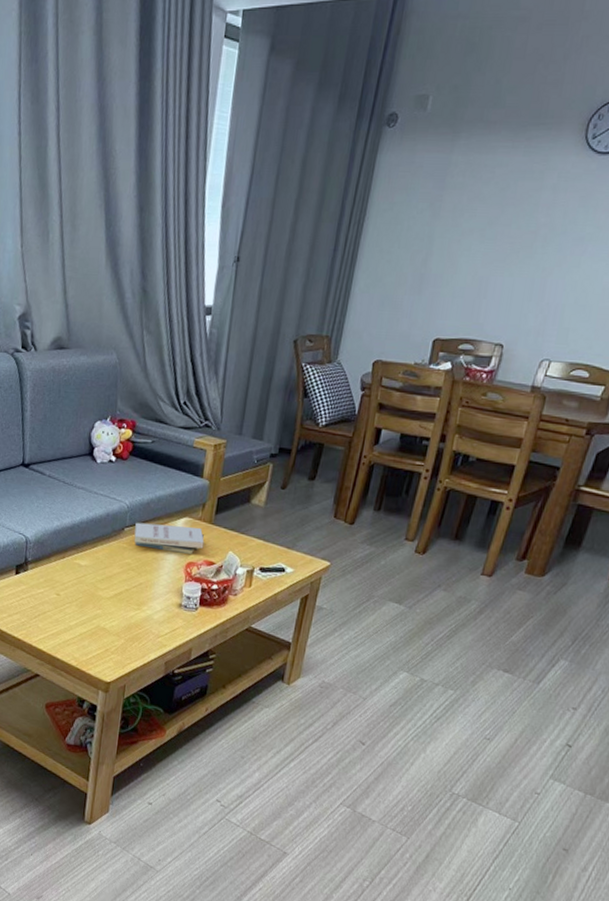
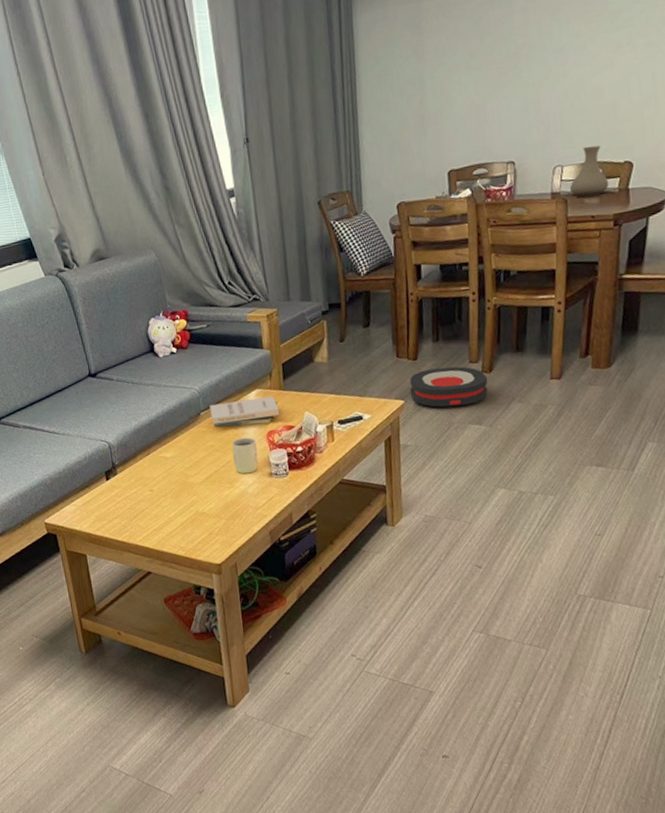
mug: none [146,562,173,600] -> present [232,437,259,474]
robot vacuum: none [338,536,420,582] -> present [409,366,488,408]
vase: none [551,346,595,402] -> present [569,145,609,200]

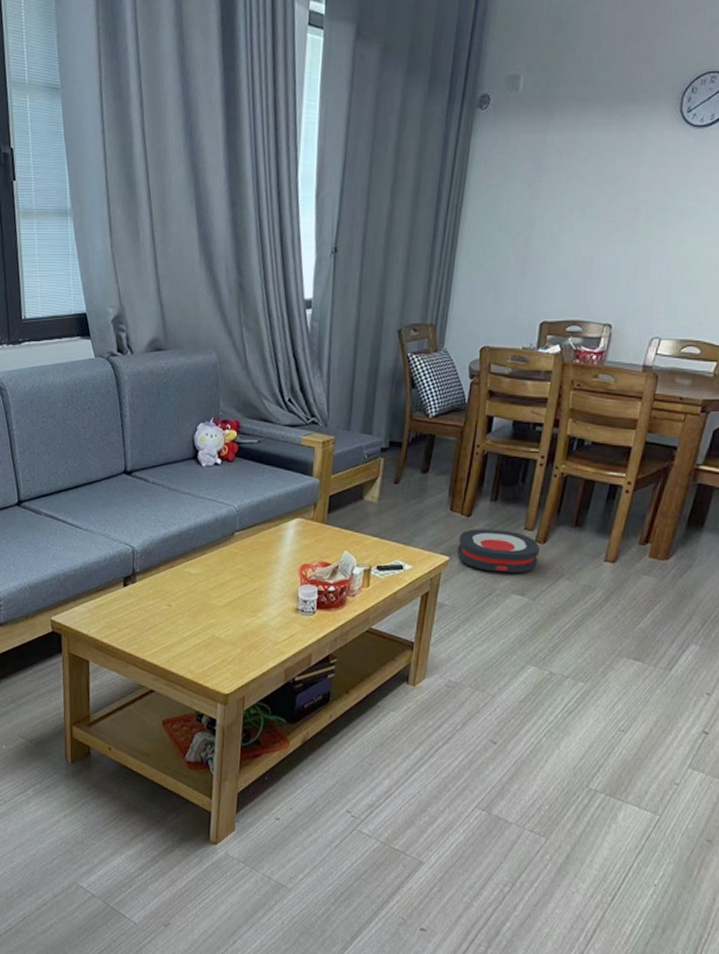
books: present [210,396,280,427] -> none [245,526,318,556]
mug: present [232,437,259,474] -> none [260,566,288,606]
vase: present [569,145,609,200] -> none [662,322,705,379]

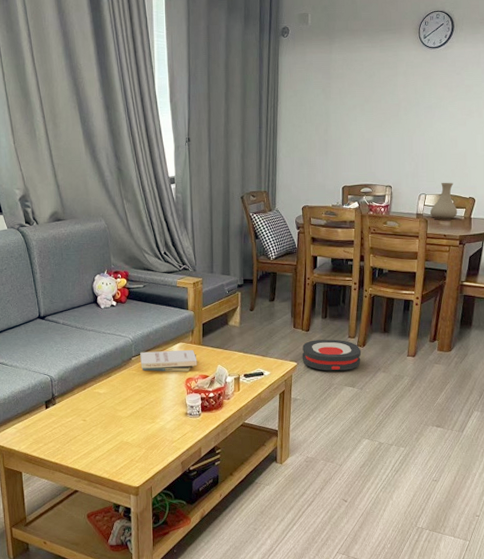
books: none [245,526,318,556] -> present [140,349,198,372]
vase: none [662,322,705,379] -> present [429,182,458,222]

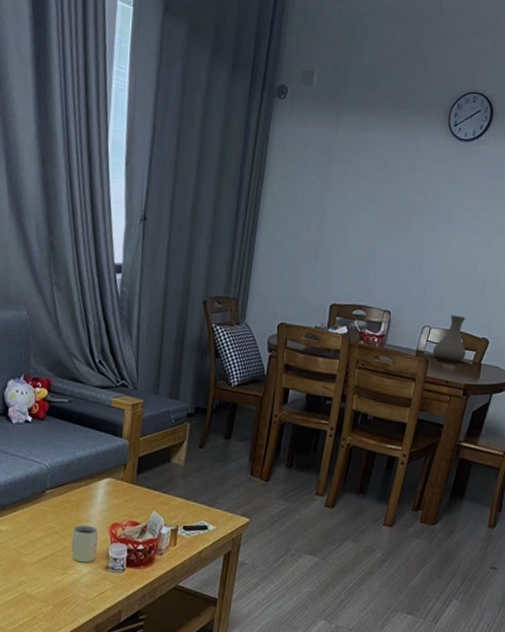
books: present [140,349,198,372] -> none [56,484,128,515]
mug: none [156,381,178,412] -> present [71,524,99,563]
robot vacuum: present [302,339,362,371] -> none [256,493,330,535]

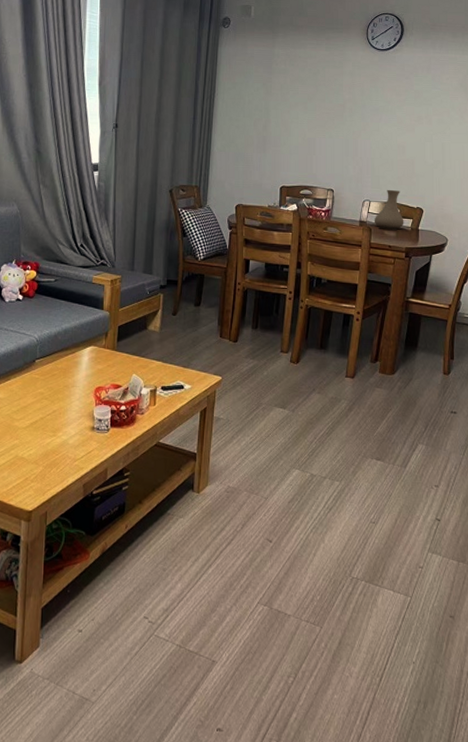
mug: present [71,524,99,563] -> none [60,389,85,425]

